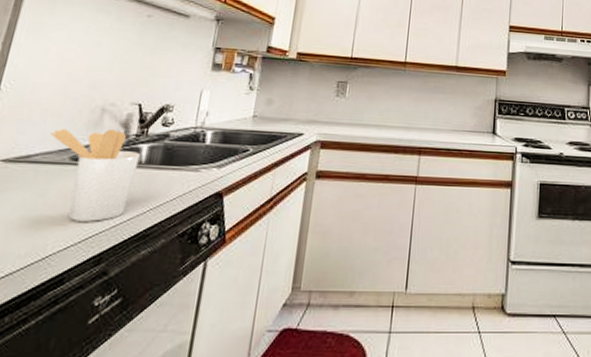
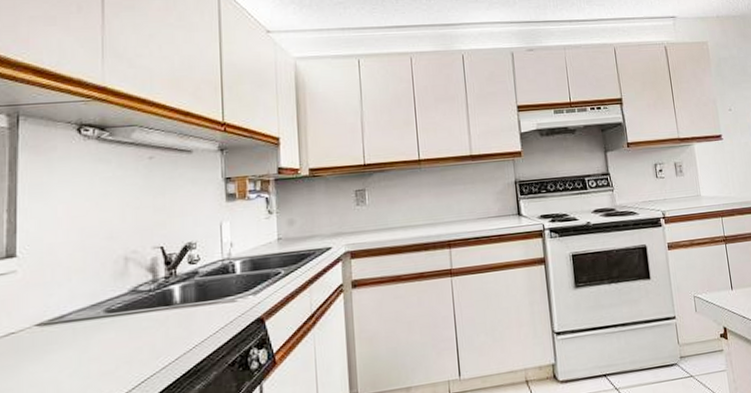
utensil holder: present [50,128,140,222] -> none [79,275,174,370]

